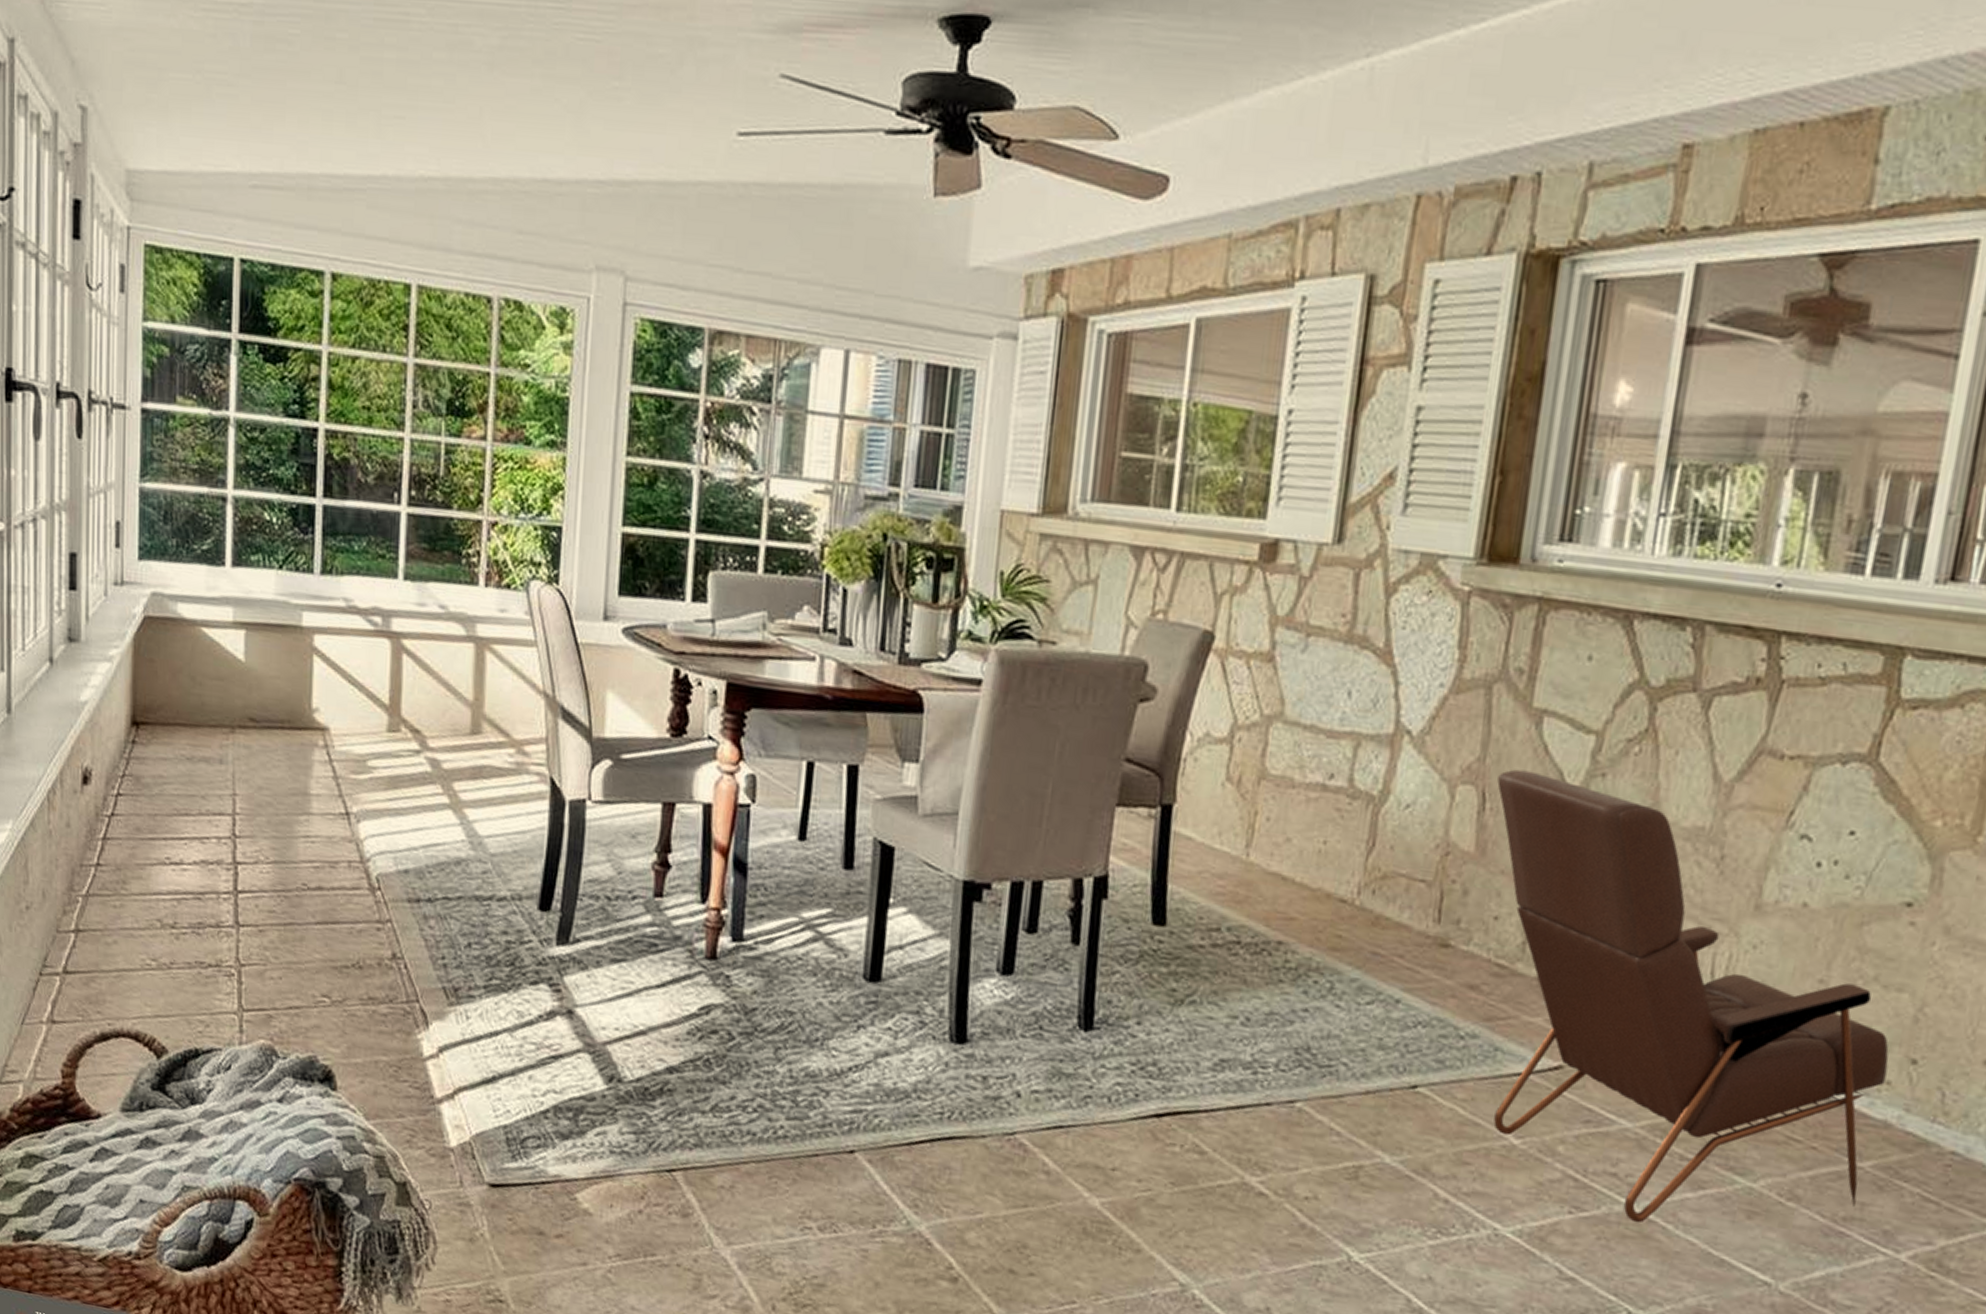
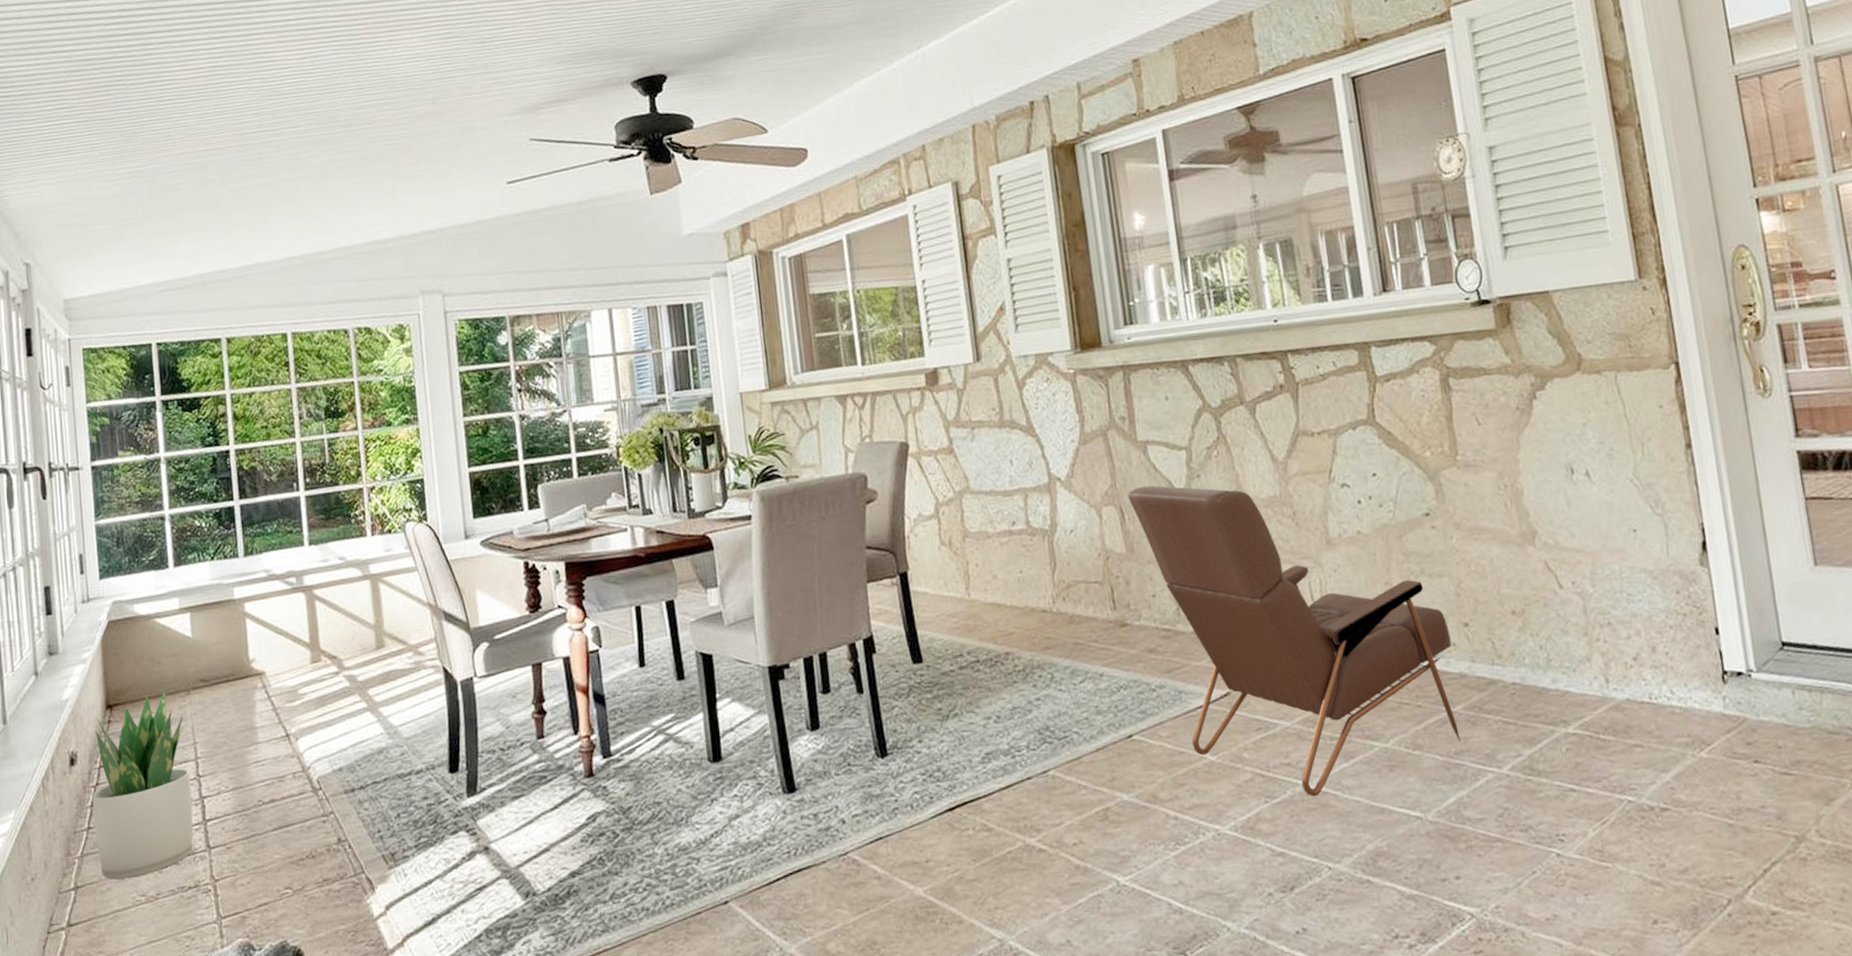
planter: none [105,719,225,937] -> present [92,690,193,880]

